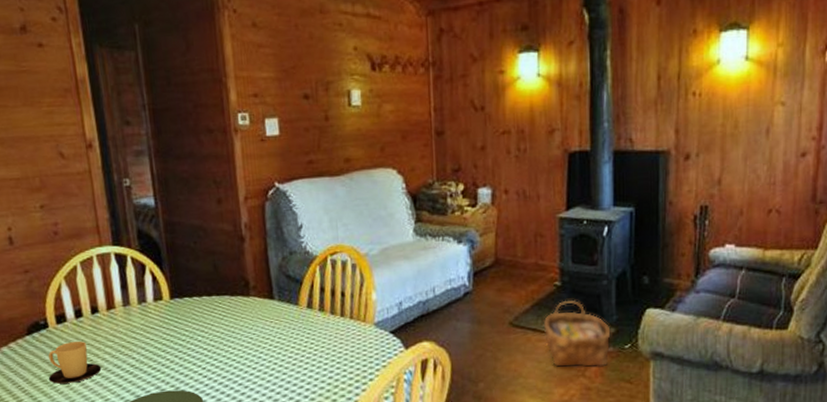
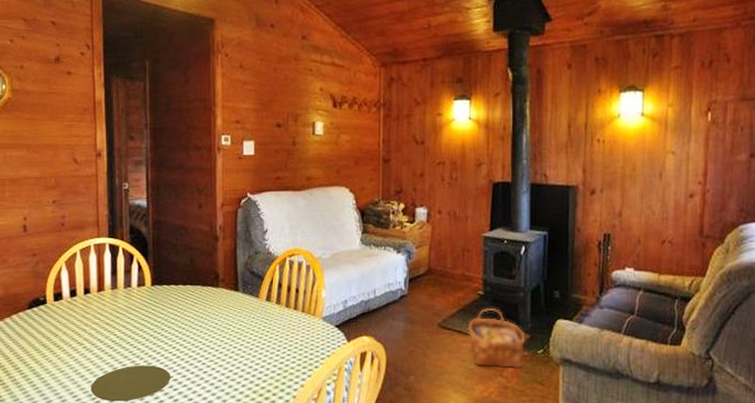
cup: present [48,341,102,384] -> none [41,317,87,353]

